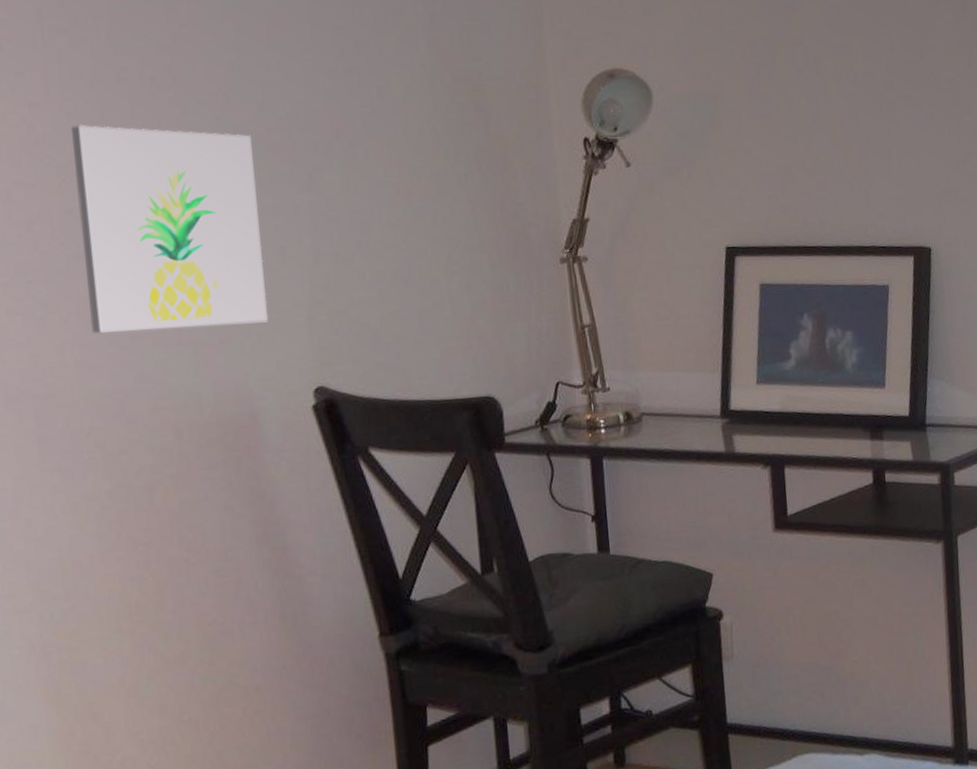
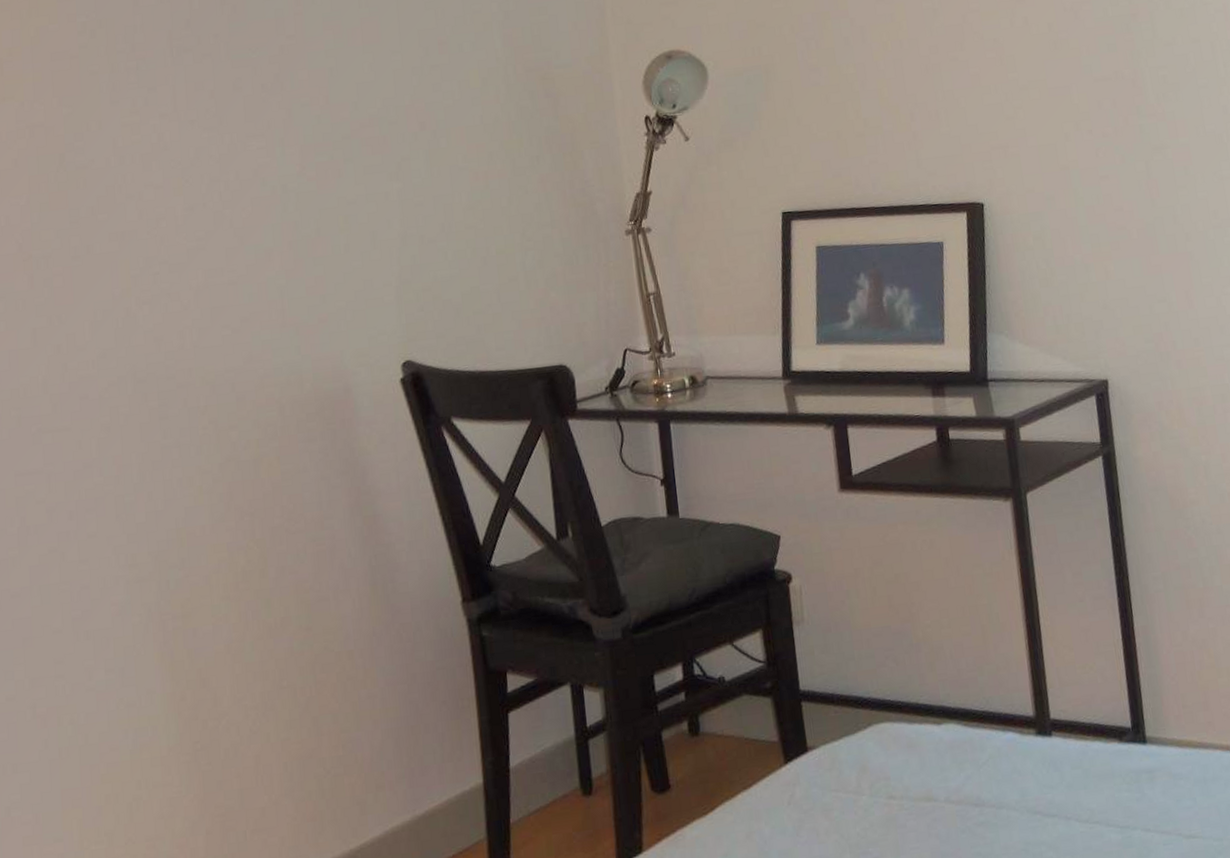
wall art: present [71,124,269,334] -> none [194,130,362,319]

